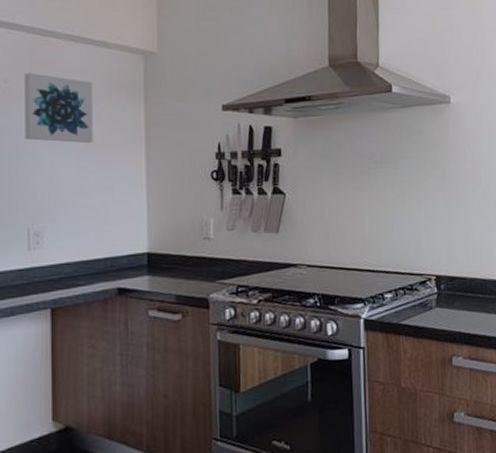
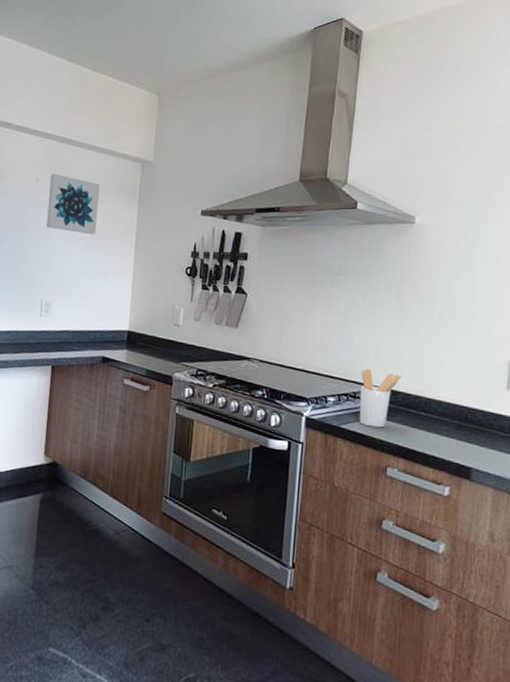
utensil holder: none [415,257,455,318] -> present [359,368,401,428]

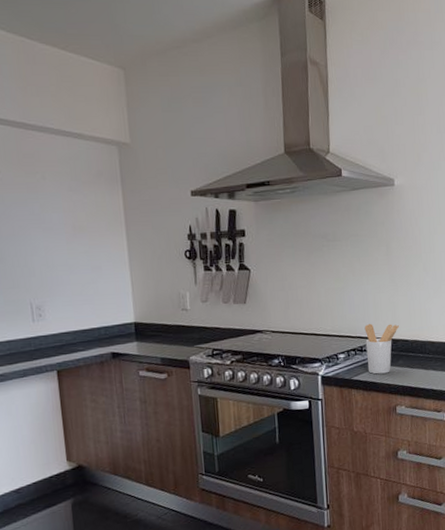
wall art: present [46,174,100,235] -> none [13,164,80,228]

